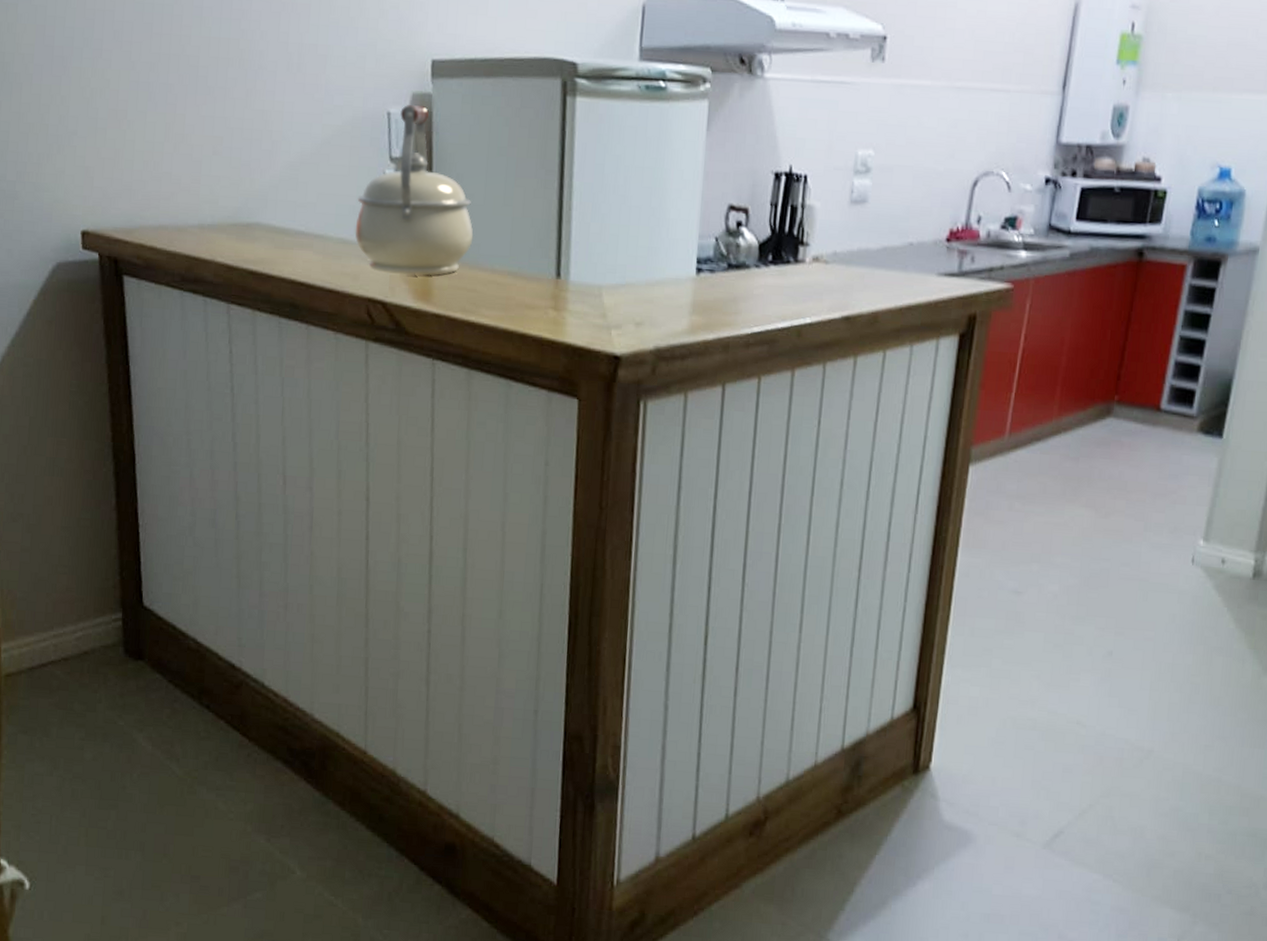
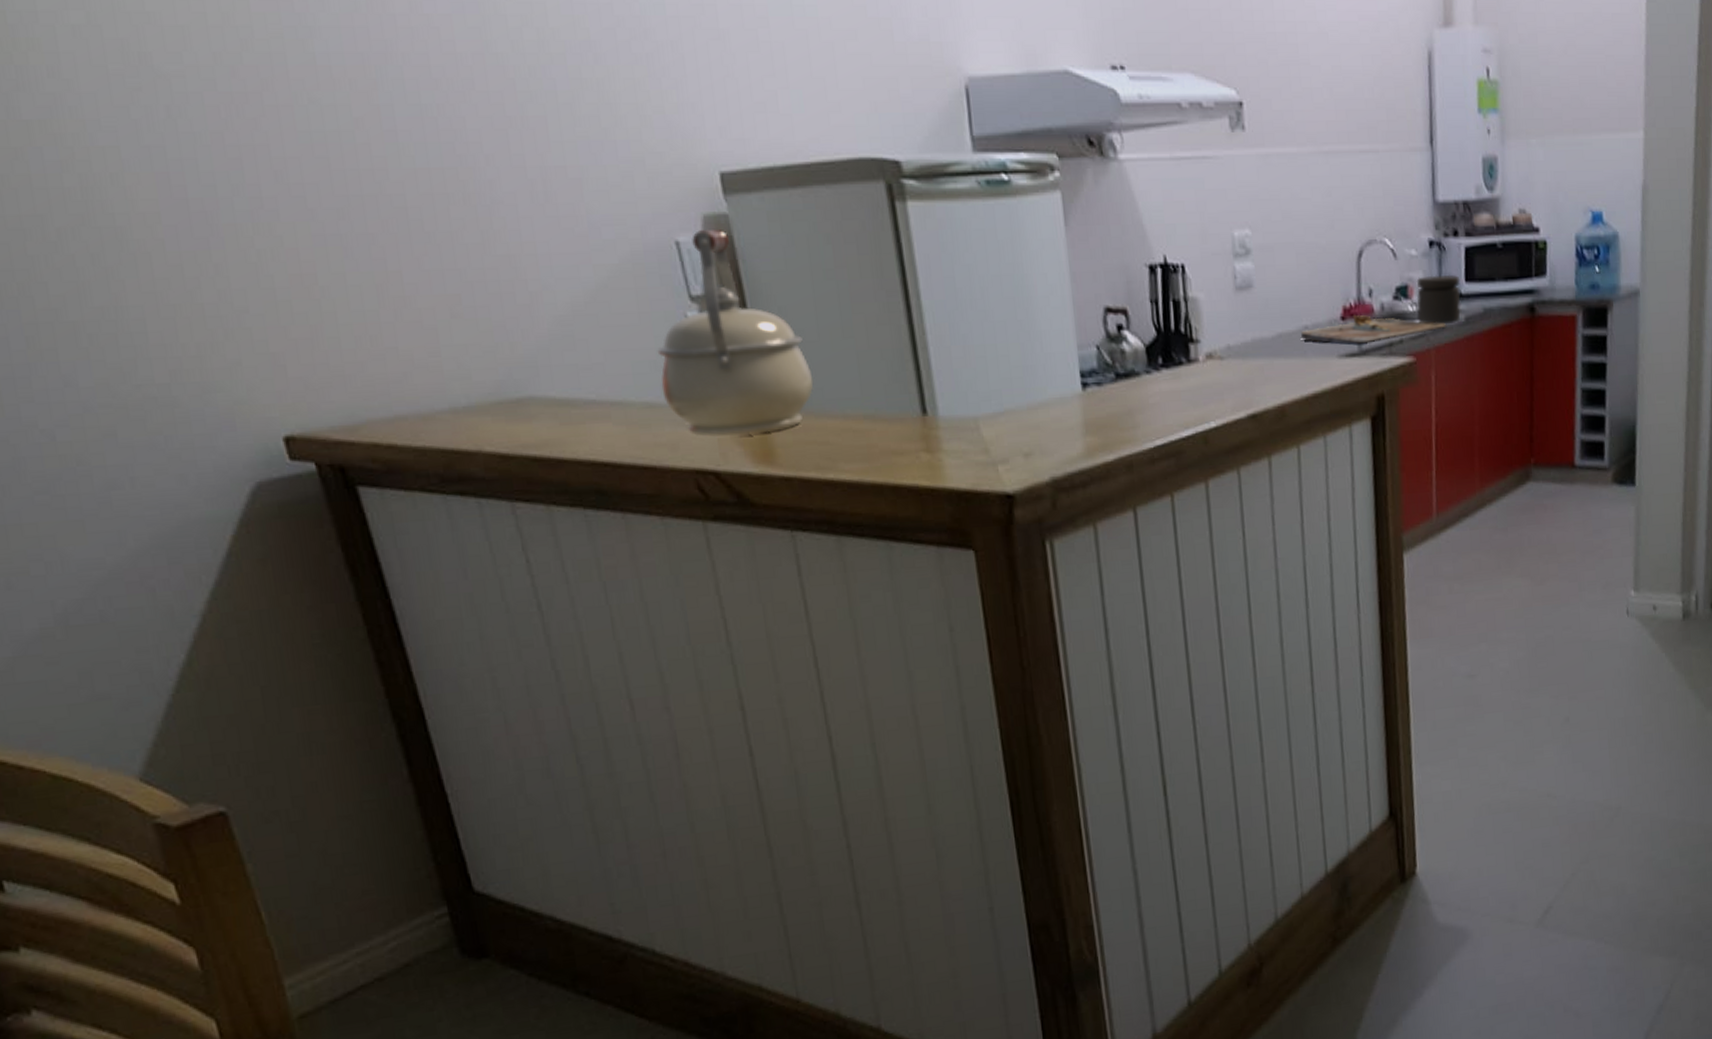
cutting board: none [905,239,1050,267] -> present [1301,315,1447,345]
jar: none [1021,210,1070,258] -> present [1416,274,1461,325]

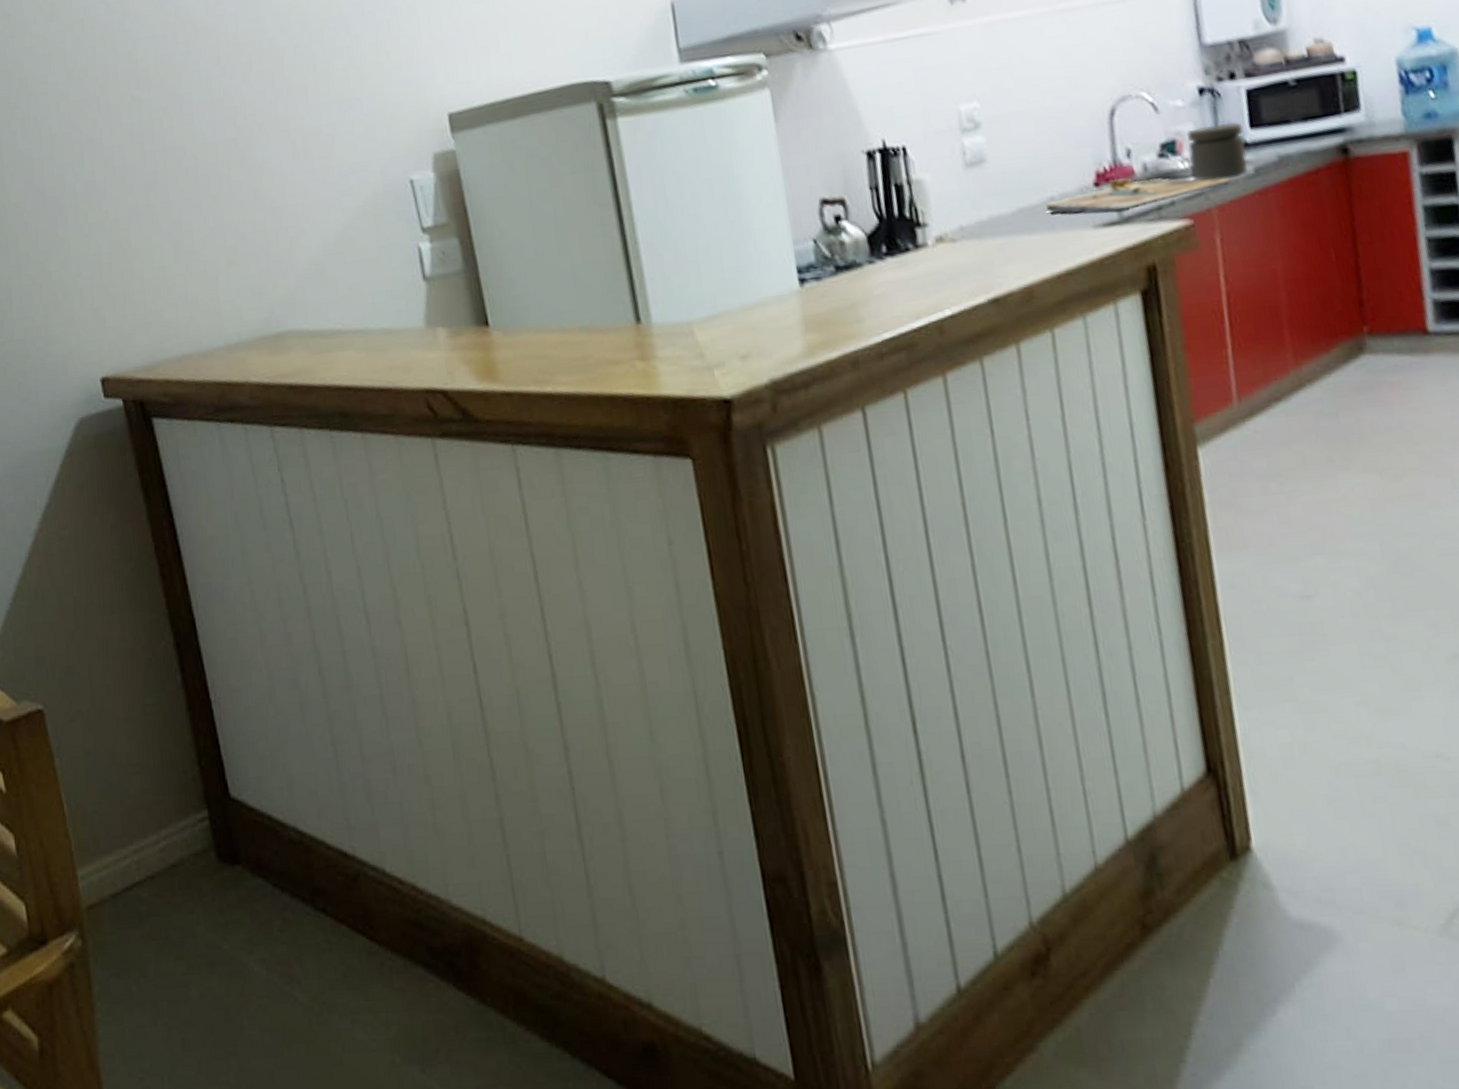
kettle: present [657,229,814,438] -> none [393,165,533,359]

